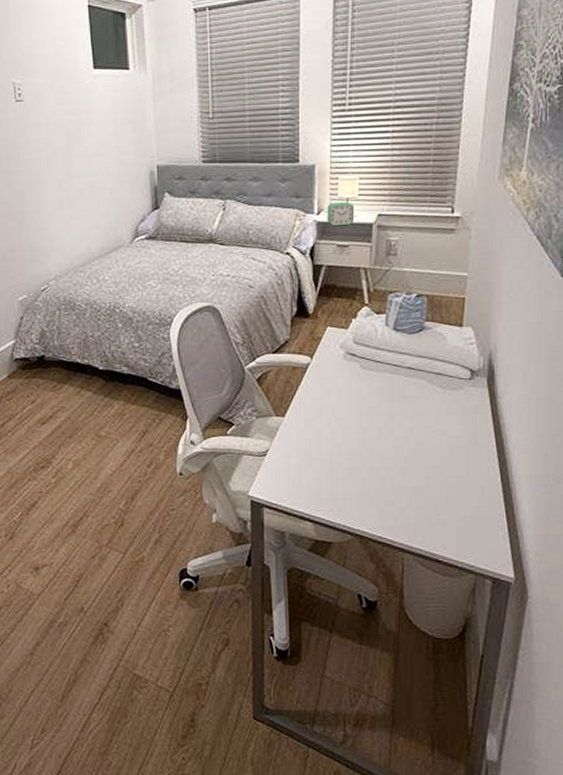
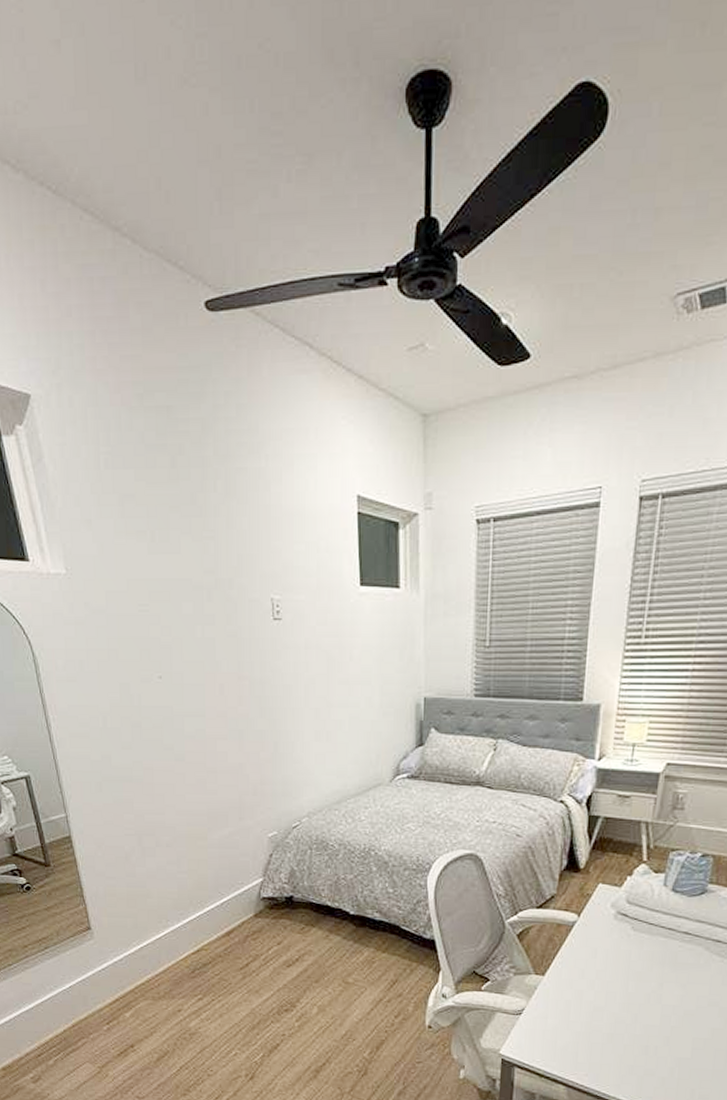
alarm clock: present [327,201,355,227] -> none [609,747,641,775]

